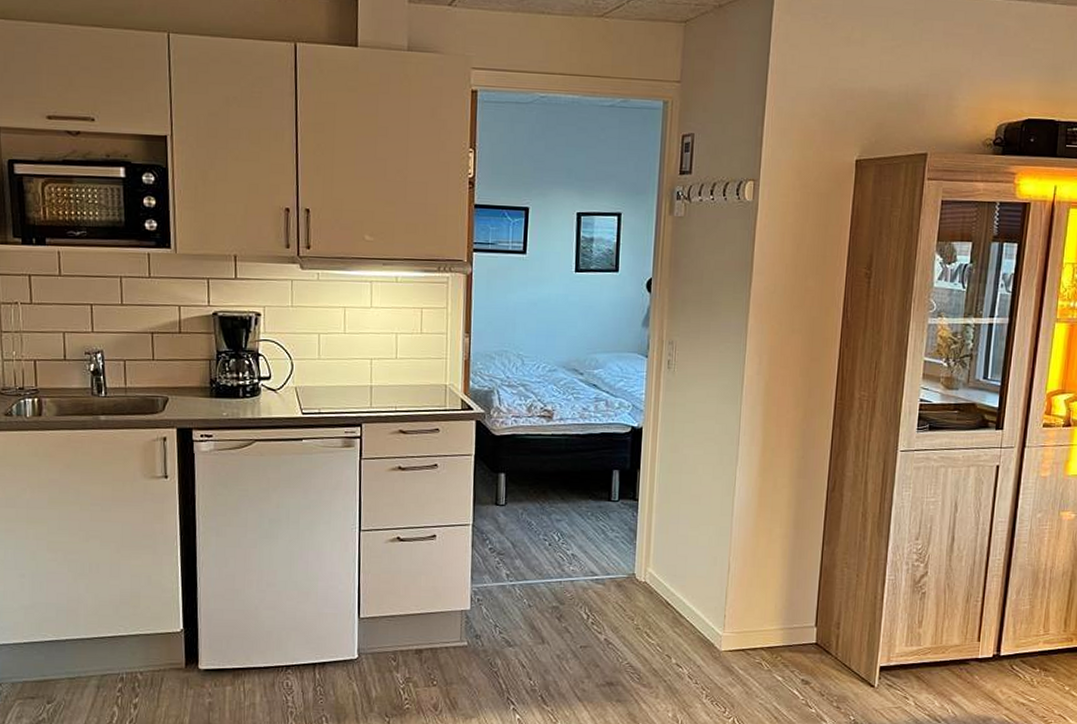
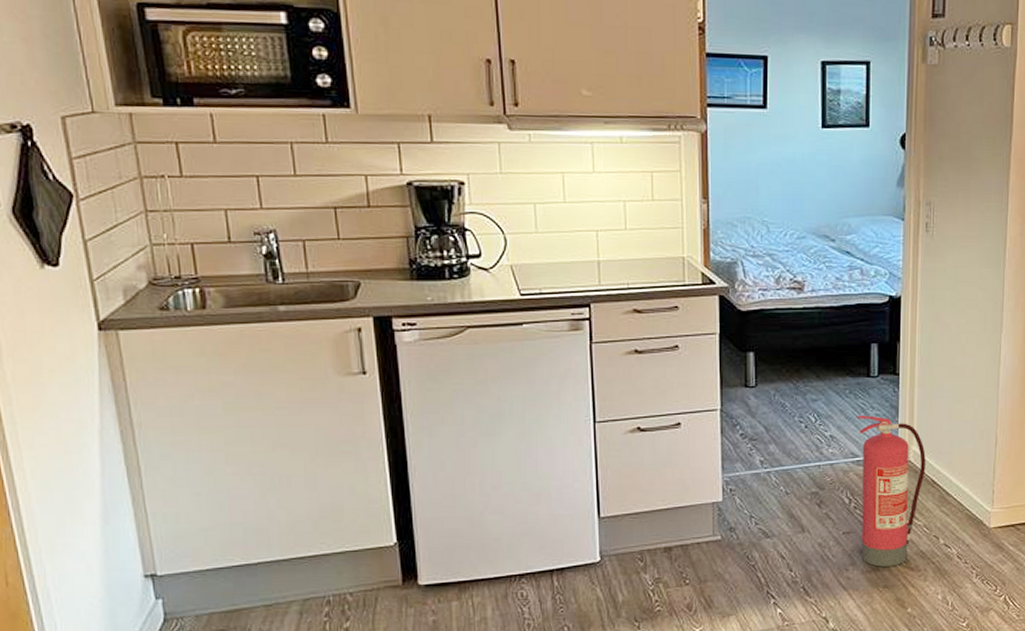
fire extinguisher: none [597,536,661,682] -> present [857,415,926,567]

